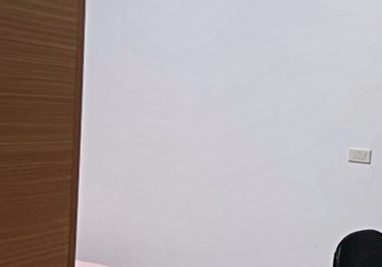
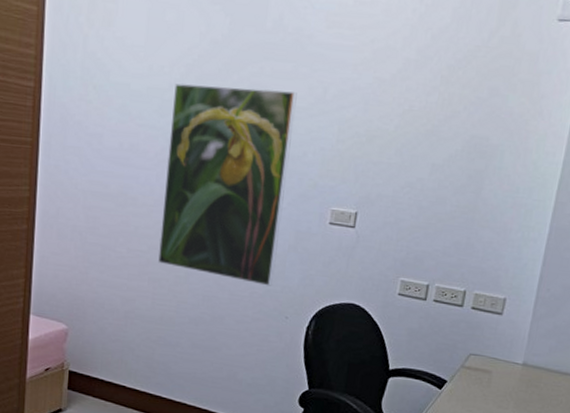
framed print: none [198,45,315,219] -> present [158,83,297,286]

